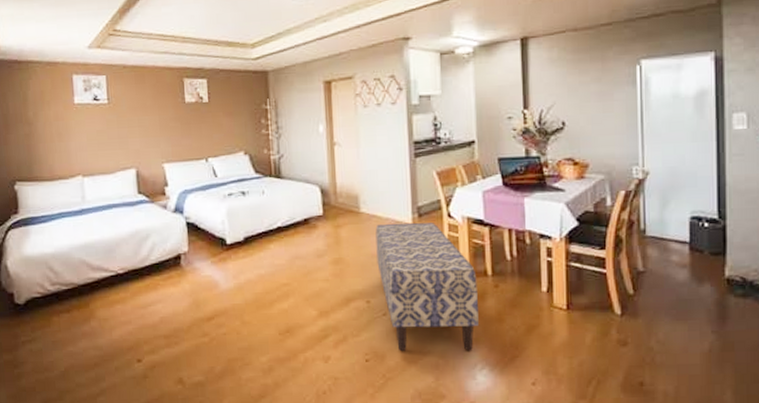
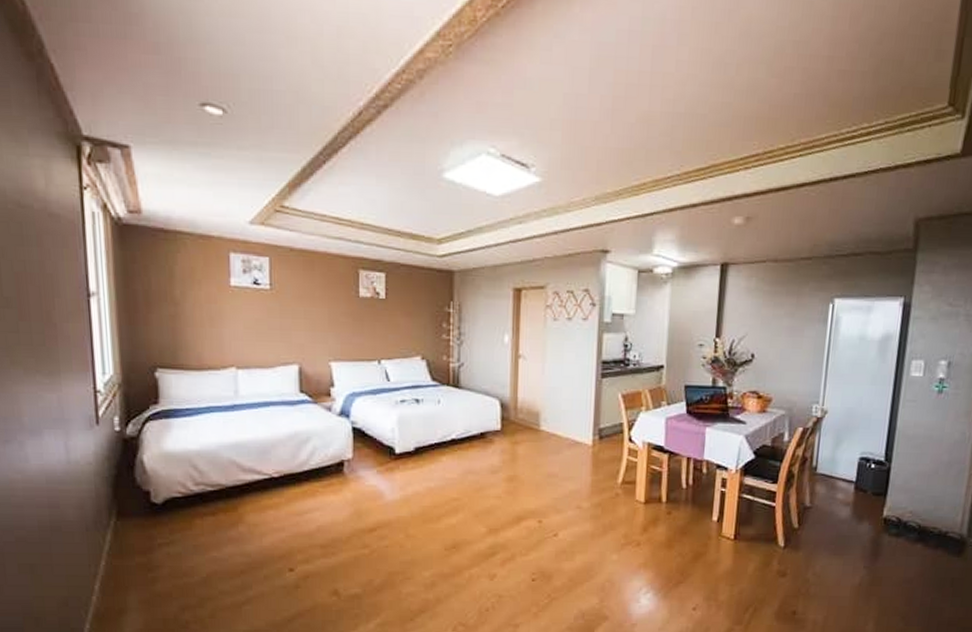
bench: present [375,223,479,351] -> none [552,443,651,575]

